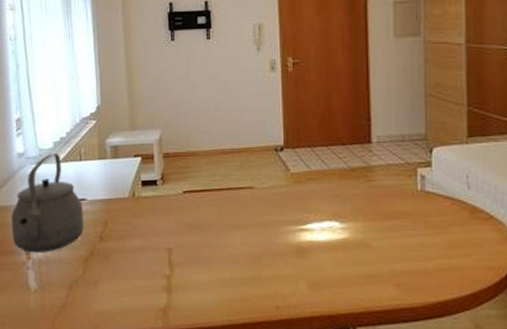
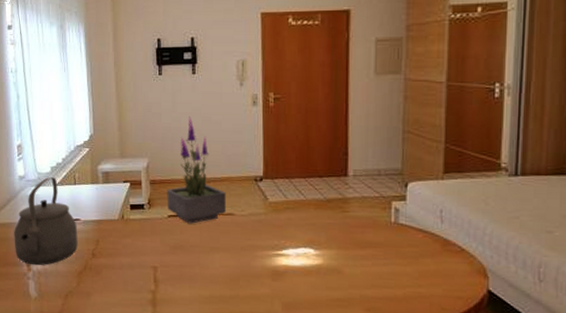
potted plant: none [181,84,246,200] -> present [167,116,227,224]

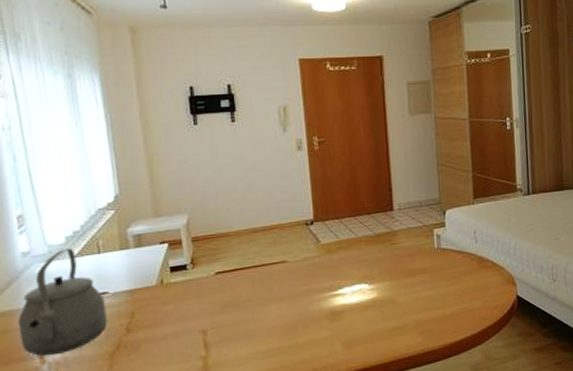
potted plant: present [167,116,227,224] -> none [212,166,279,278]

